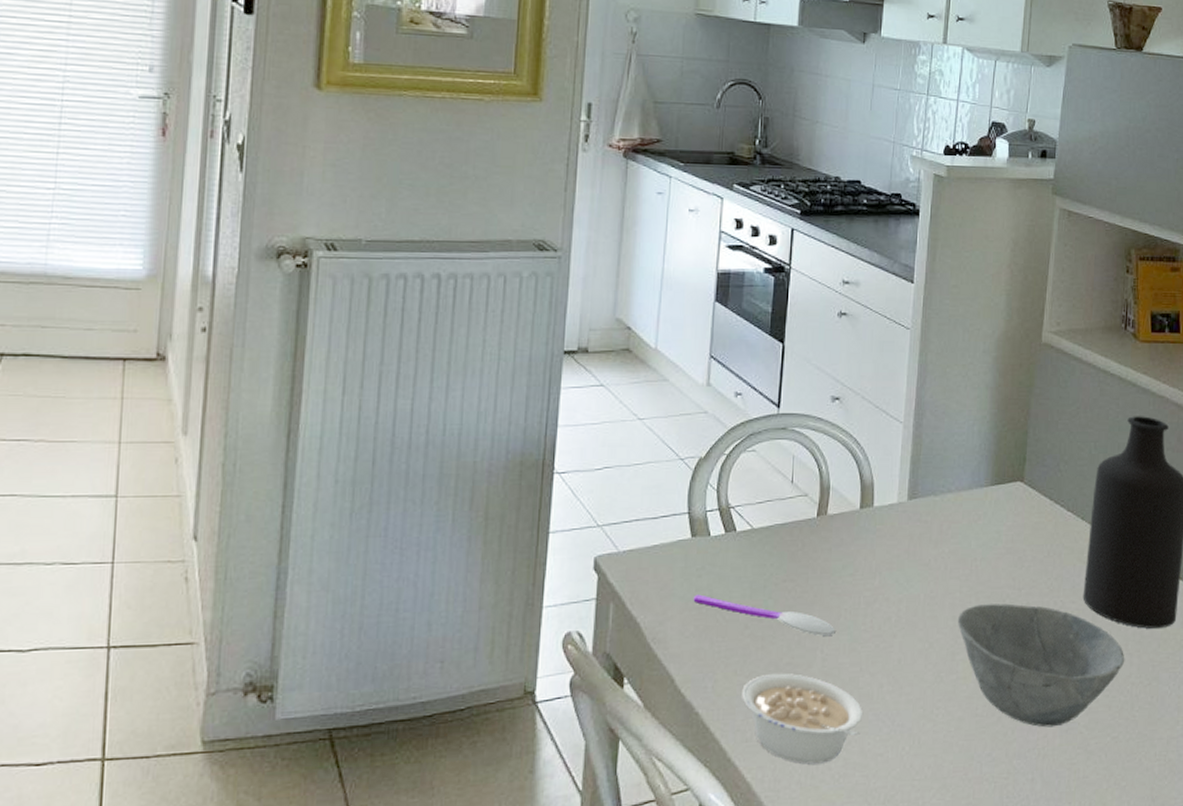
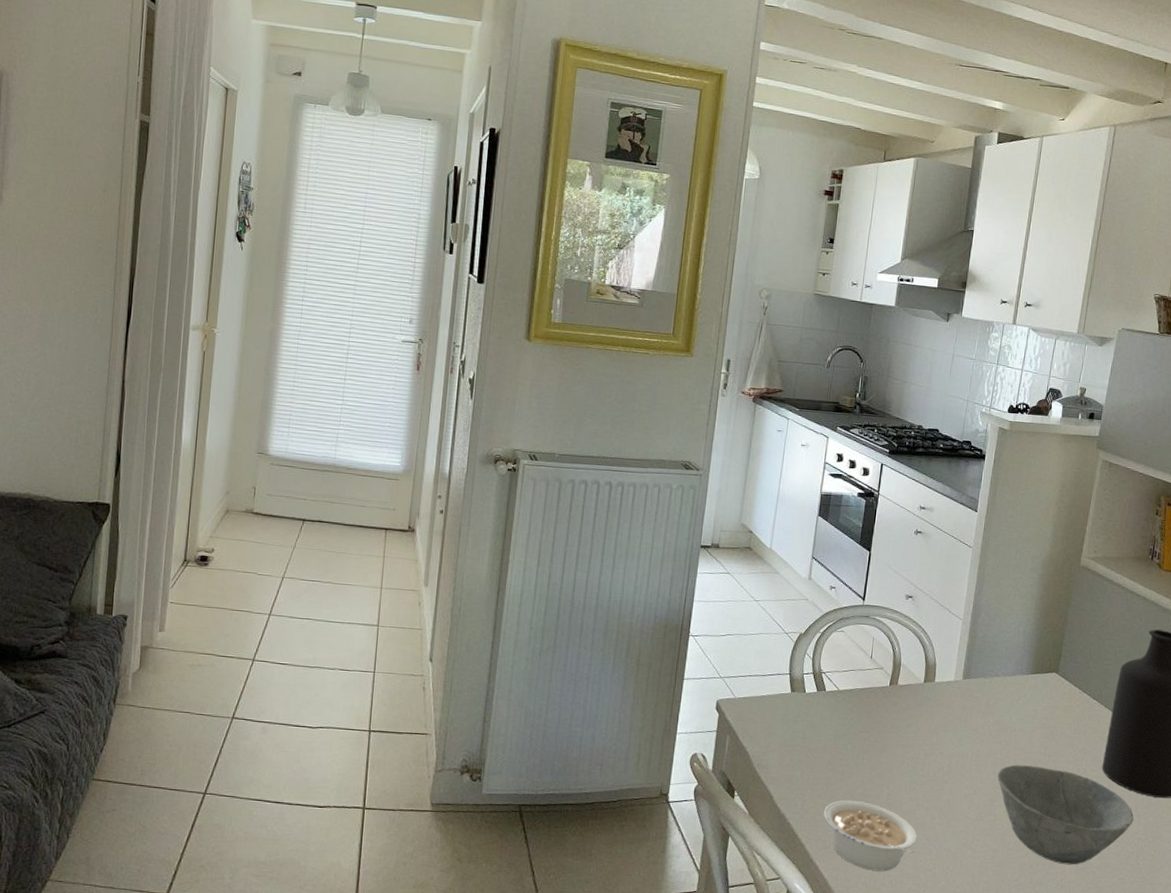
spoon: present [693,594,836,636] -> none [790,735,899,776]

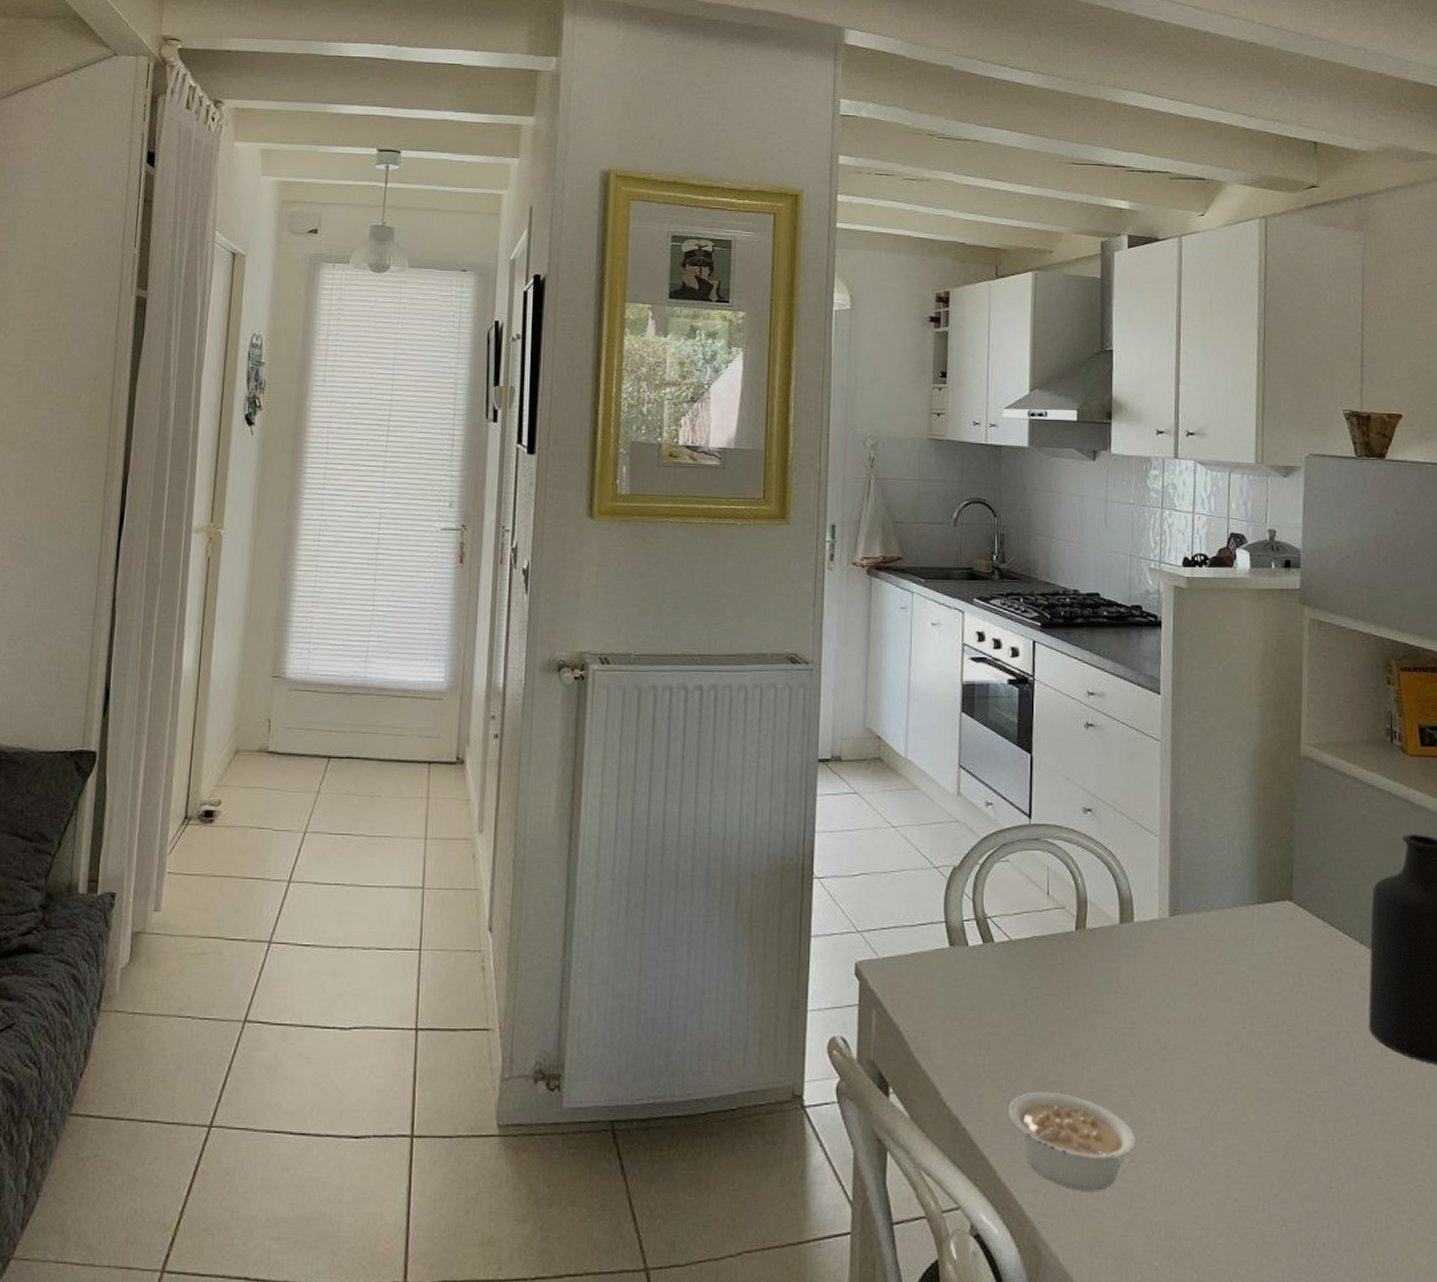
bowl: present [997,765,1134,865] -> none [1232,1030,1423,1169]

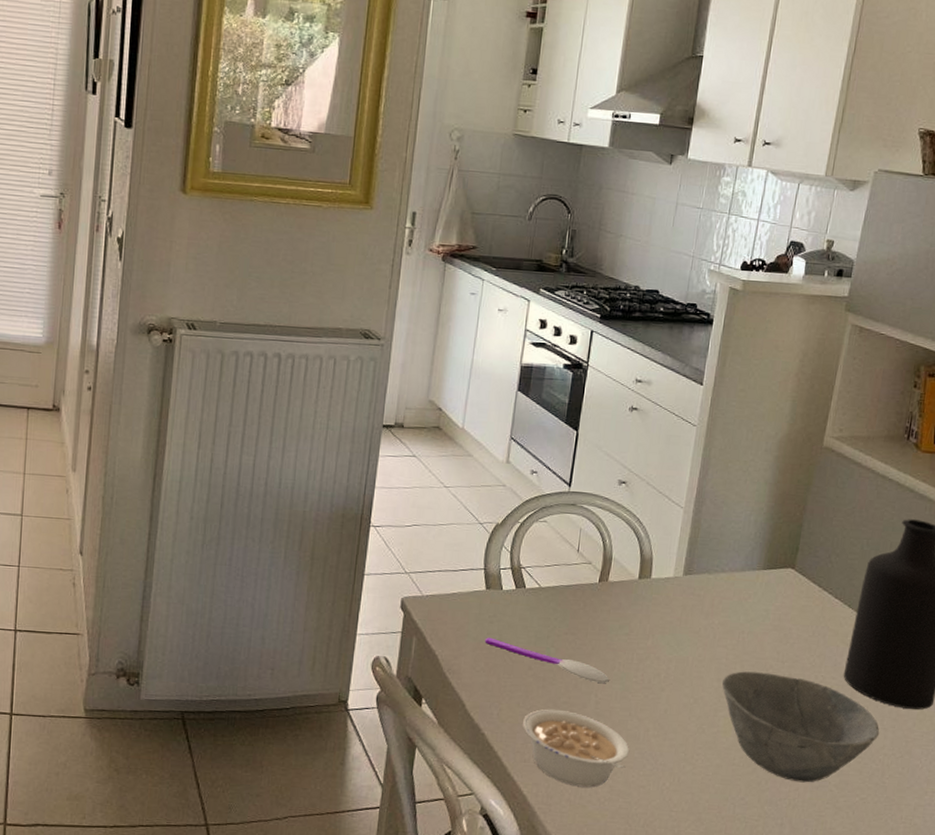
spoon: none [954,1005,1102,1055] -> present [485,637,609,683]
bowl: none [1232,1030,1423,1169] -> present [722,671,880,783]

